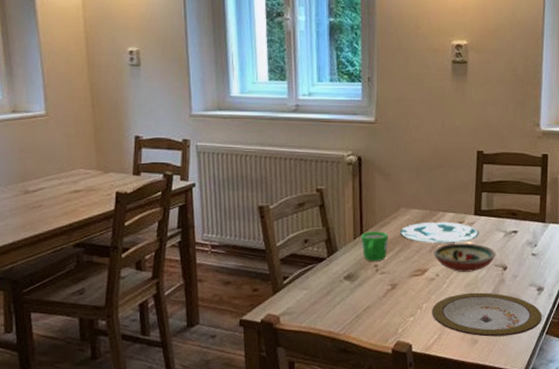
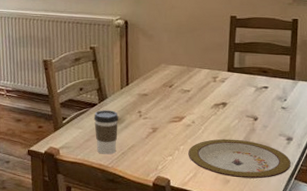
coffee cup: none [321,265,351,319] -> present [93,110,118,155]
mug: present [361,231,388,261] -> none [127,83,150,108]
plate: present [400,221,479,243] -> none [161,76,232,95]
decorative bowl: present [434,243,496,272] -> none [190,95,248,121]

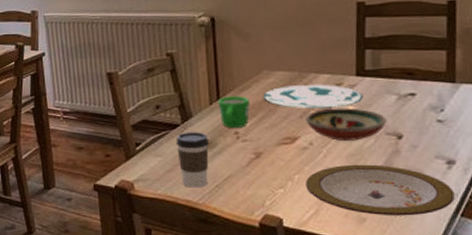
mug: none [127,83,150,108] -> present [218,96,250,128]
plate: none [161,76,232,95] -> present [264,84,363,108]
decorative bowl: none [190,95,248,121] -> present [305,108,387,141]

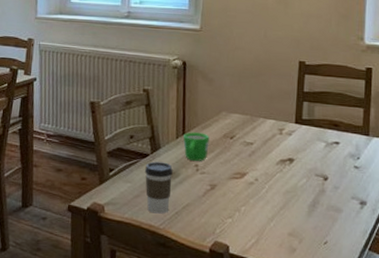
plate: present [264,84,363,108] -> none [221,127,300,149]
decorative bowl: present [305,108,387,141] -> none [253,149,317,180]
plate: present [306,164,455,216] -> none [250,200,365,248]

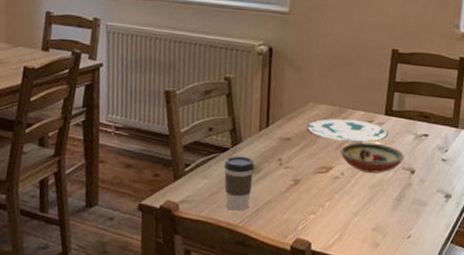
mug: present [183,132,209,161] -> none [267,124,295,155]
plate: none [221,127,300,149] -> present [307,119,389,142]
decorative bowl: none [253,149,317,180] -> present [340,142,405,173]

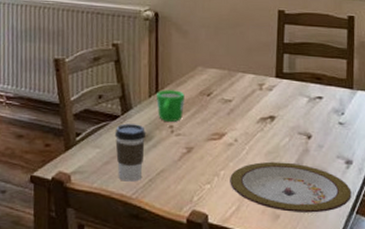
mug: none [267,124,295,155] -> present [156,90,185,122]
plate: present [307,119,389,142] -> none [197,83,281,107]
plate: none [334,194,448,242] -> present [230,161,352,213]
decorative bowl: present [340,142,405,173] -> none [232,106,300,139]

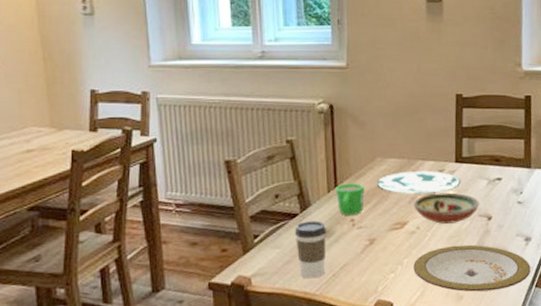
plate: none [197,83,281,107] -> present [377,170,461,194]
decorative bowl: none [232,106,300,139] -> present [413,192,480,224]

